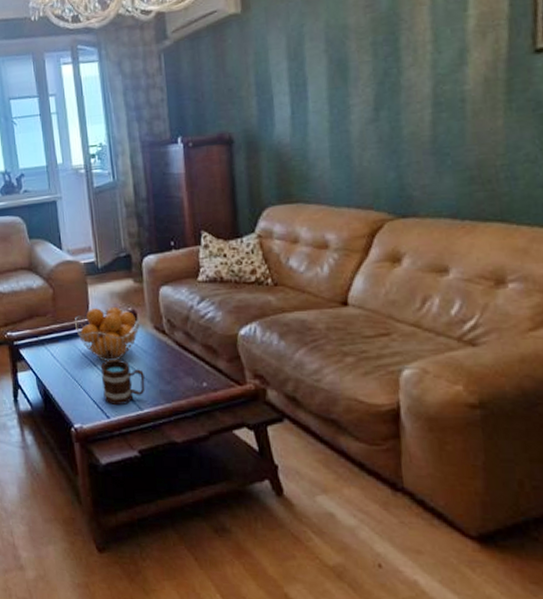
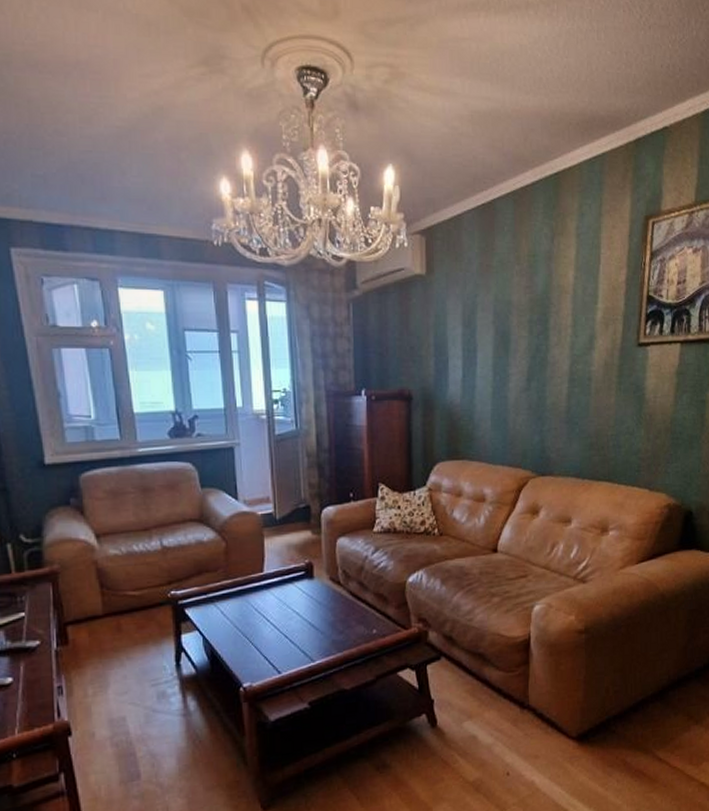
fruit basket: present [74,306,140,361] -> none [248,559,316,616]
mug: present [100,359,146,406] -> none [273,612,318,660]

